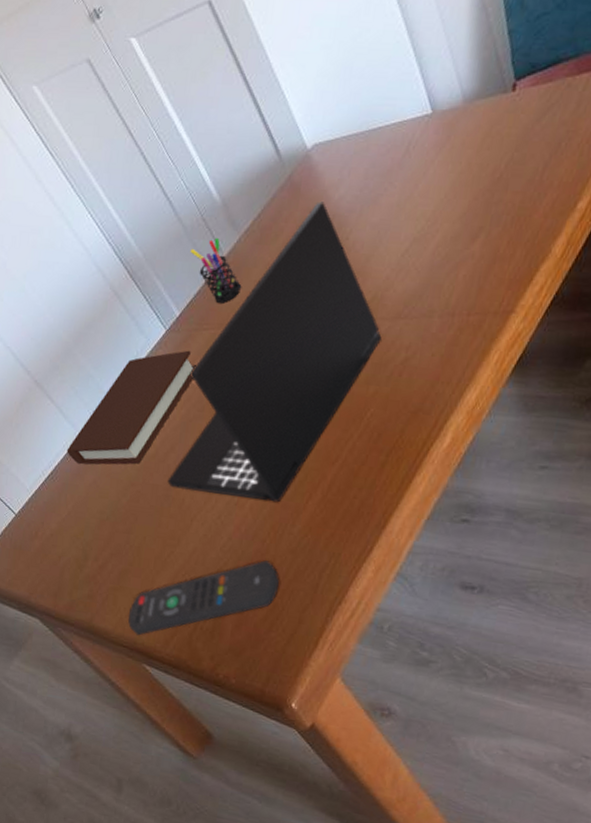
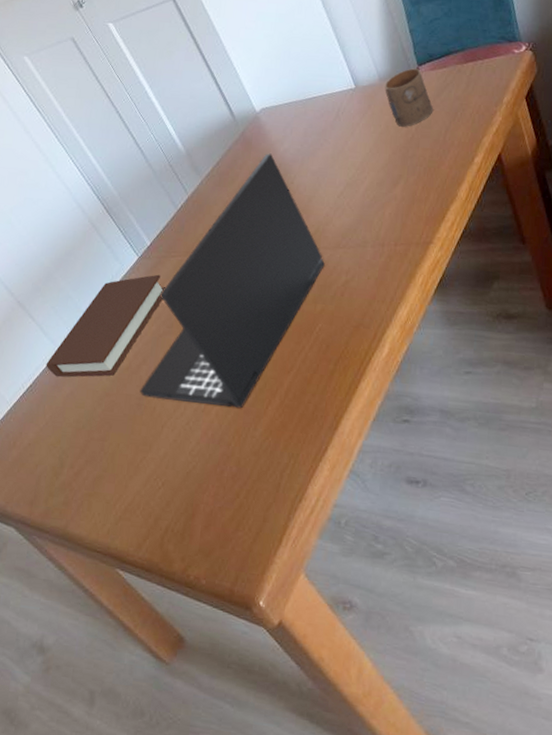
remote control: present [128,560,279,636] -> none [102,462,244,541]
pen holder: present [190,238,242,303] -> none [159,181,205,235]
cup: none [469,84,531,164] -> present [384,68,434,127]

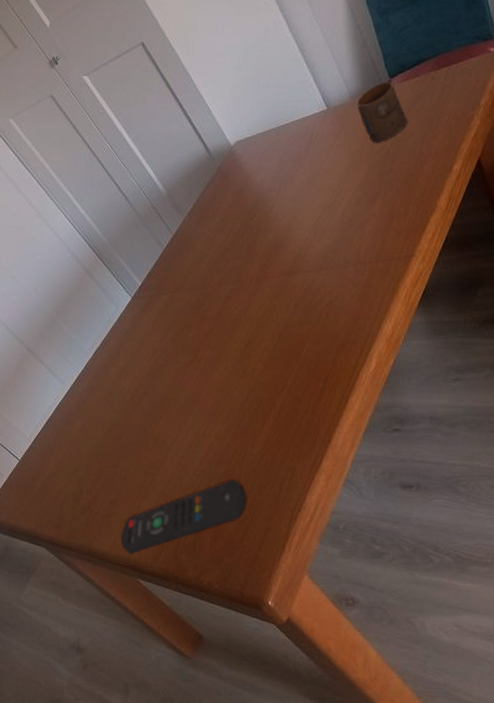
book: present [46,274,165,378] -> none [58,312,159,414]
remote control: none [102,462,244,541] -> present [121,479,246,554]
laptop: present [139,153,325,409] -> none [144,185,308,430]

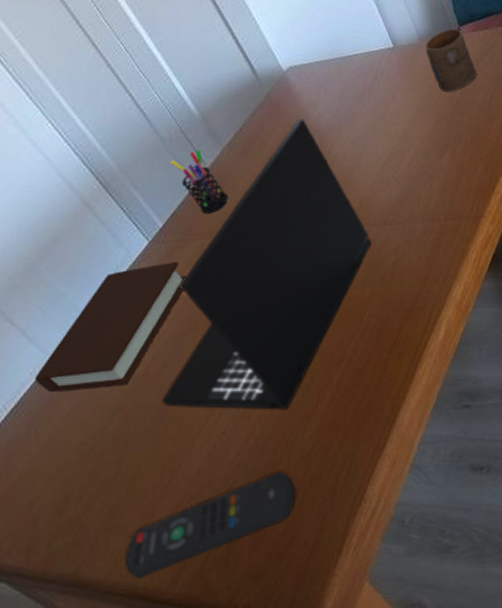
book: none [58,312,159,414] -> present [34,261,185,393]
laptop: none [144,185,308,430] -> present [162,118,372,410]
pen holder: none [145,221,190,272] -> present [170,150,229,213]

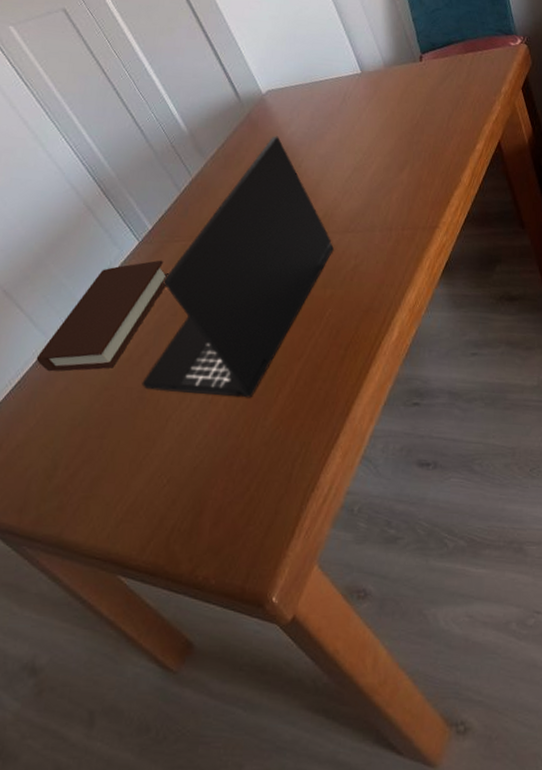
remote control: present [124,471,295,579] -> none [101,455,255,545]
pen holder: present [170,150,229,213] -> none [161,162,210,219]
cup: present [424,28,478,92] -> none [389,56,437,114]

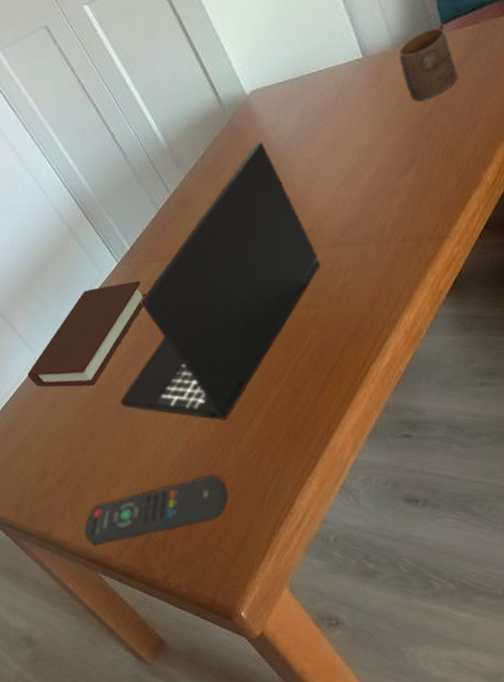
remote control: none [101,455,255,545] -> present [84,475,227,546]
cup: none [389,56,437,114] -> present [398,28,459,101]

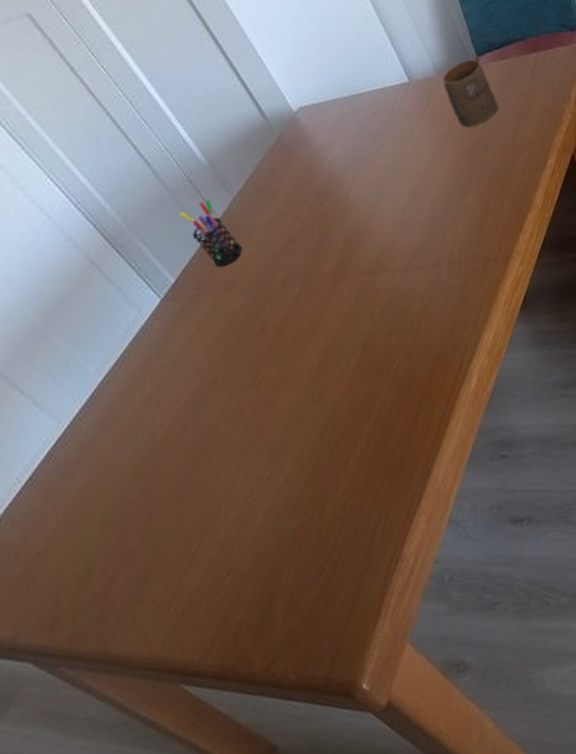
book: present [27,280,146,387] -> none [48,318,202,463]
remote control: present [84,475,227,546] -> none [153,533,328,652]
laptop: present [120,142,320,420] -> none [184,162,396,472]
pen holder: none [139,178,187,237] -> present [179,200,243,266]

